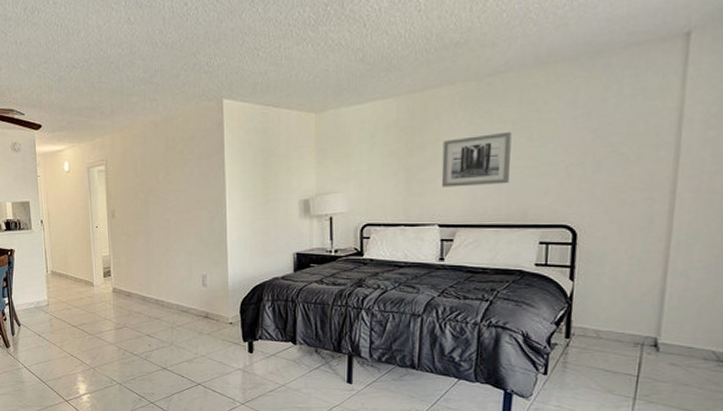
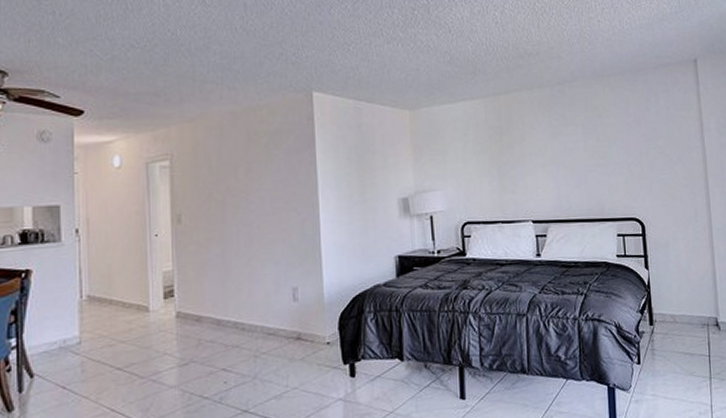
wall art: present [441,131,512,188] -> none [528,133,587,185]

